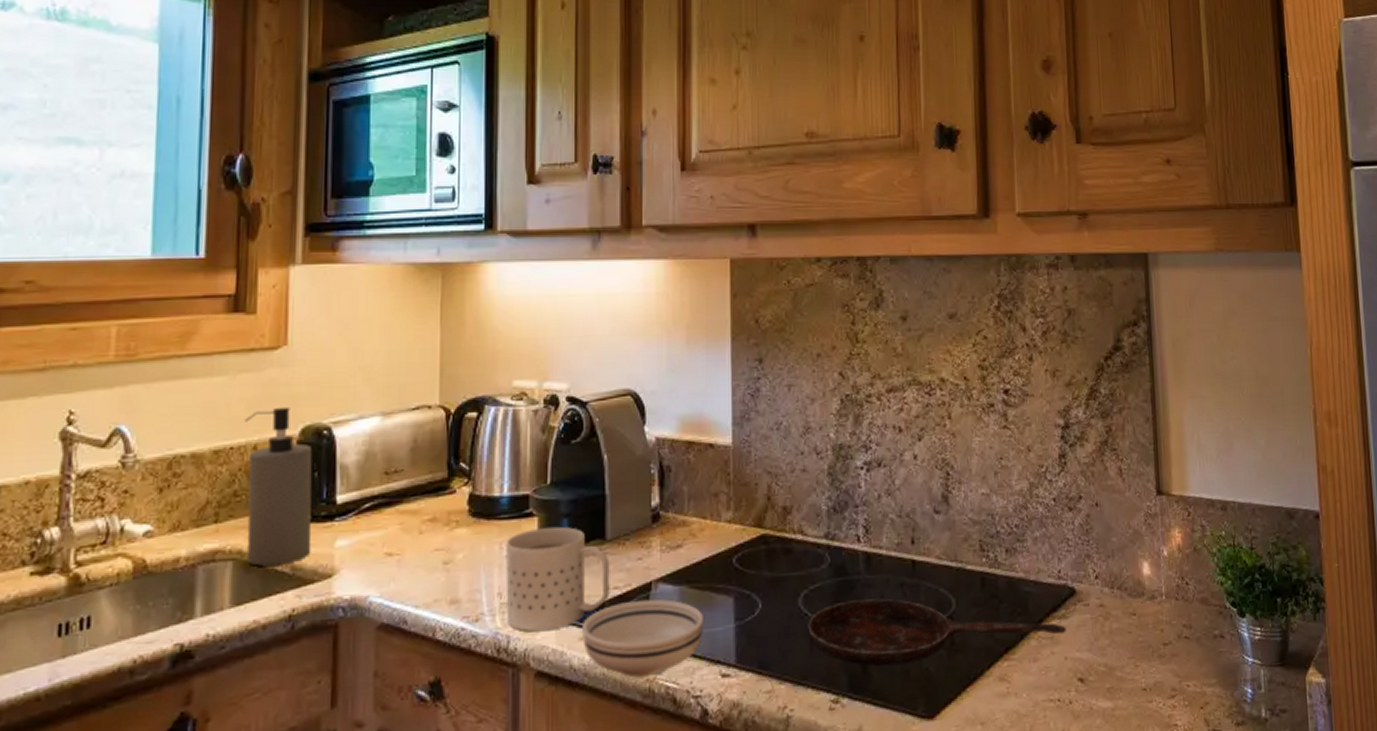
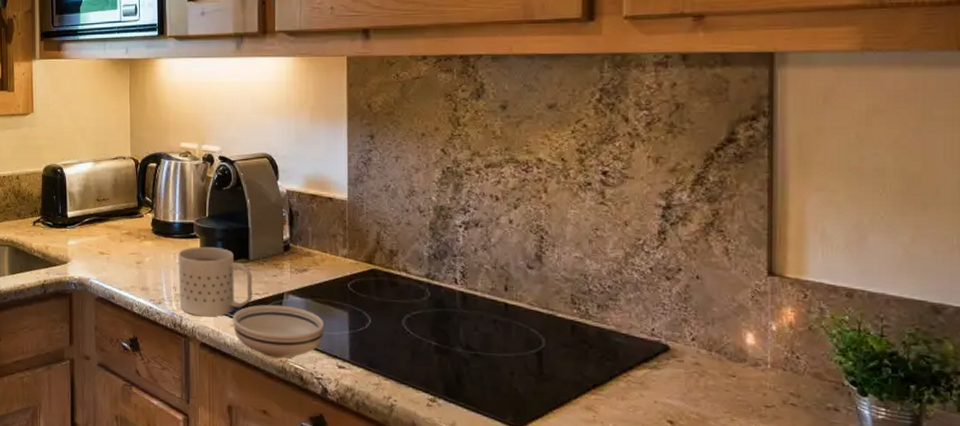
soap dispenser: present [244,406,313,566] -> none [10,152,54,252]
frying pan: present [808,598,1066,666] -> none [410,327,657,383]

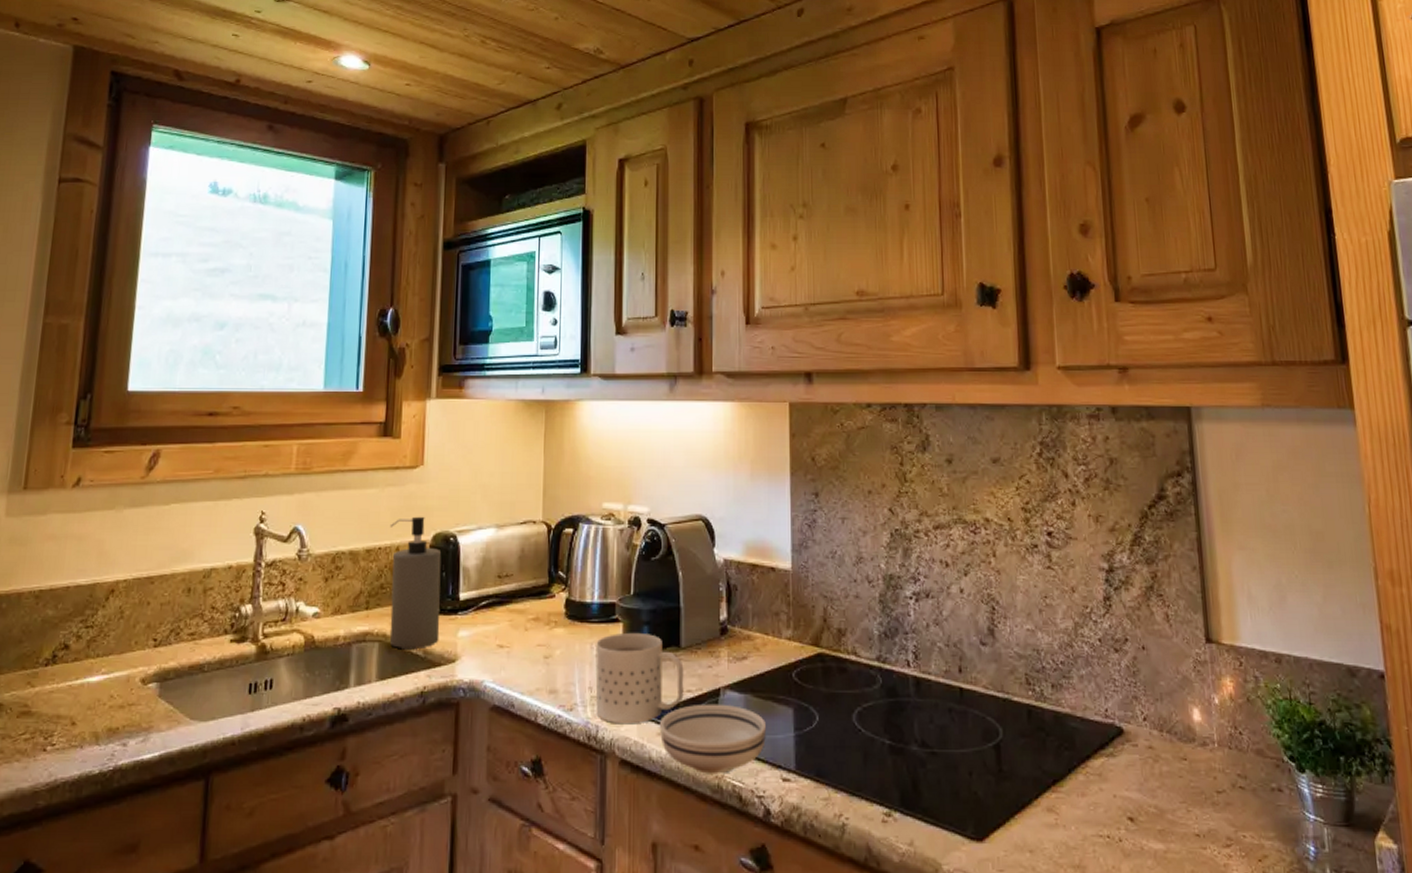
soap dispenser: none [10,152,54,252] -> present [389,516,442,648]

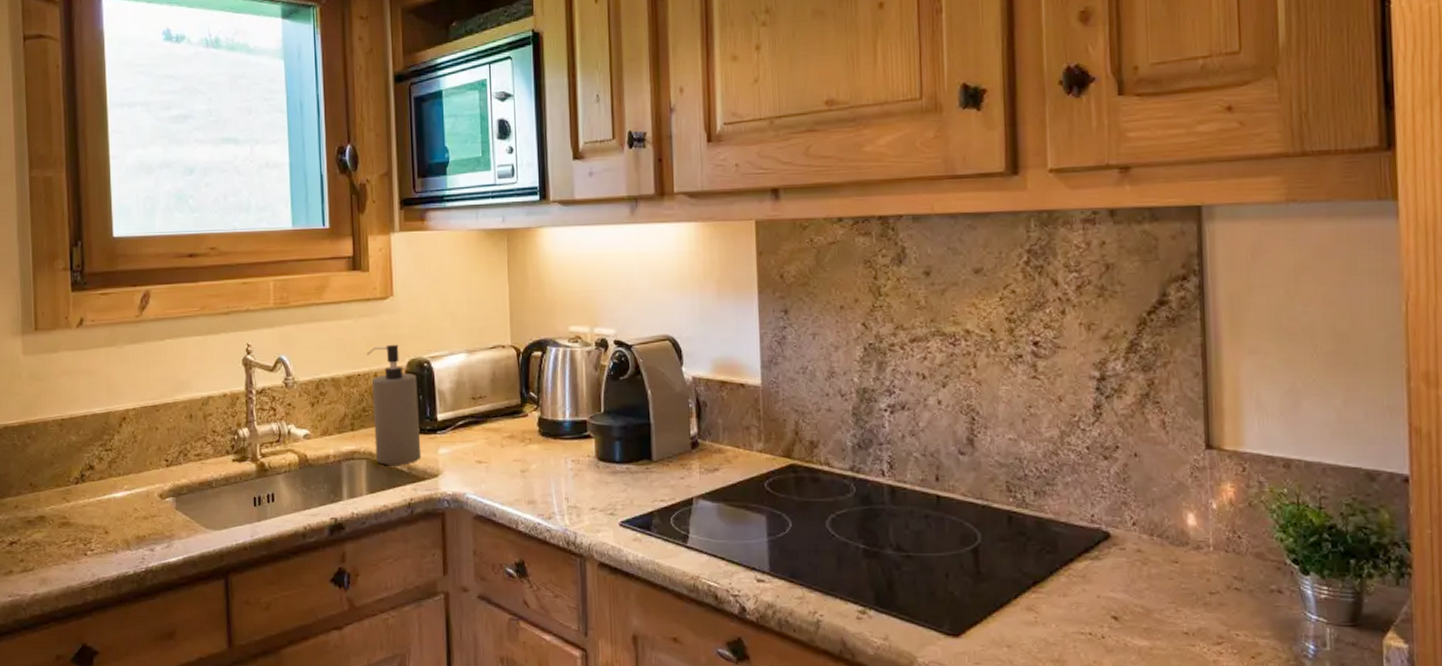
mug: present [595,632,684,725] -> none [570,447,657,531]
bowl: present [660,703,767,774] -> none [635,512,740,576]

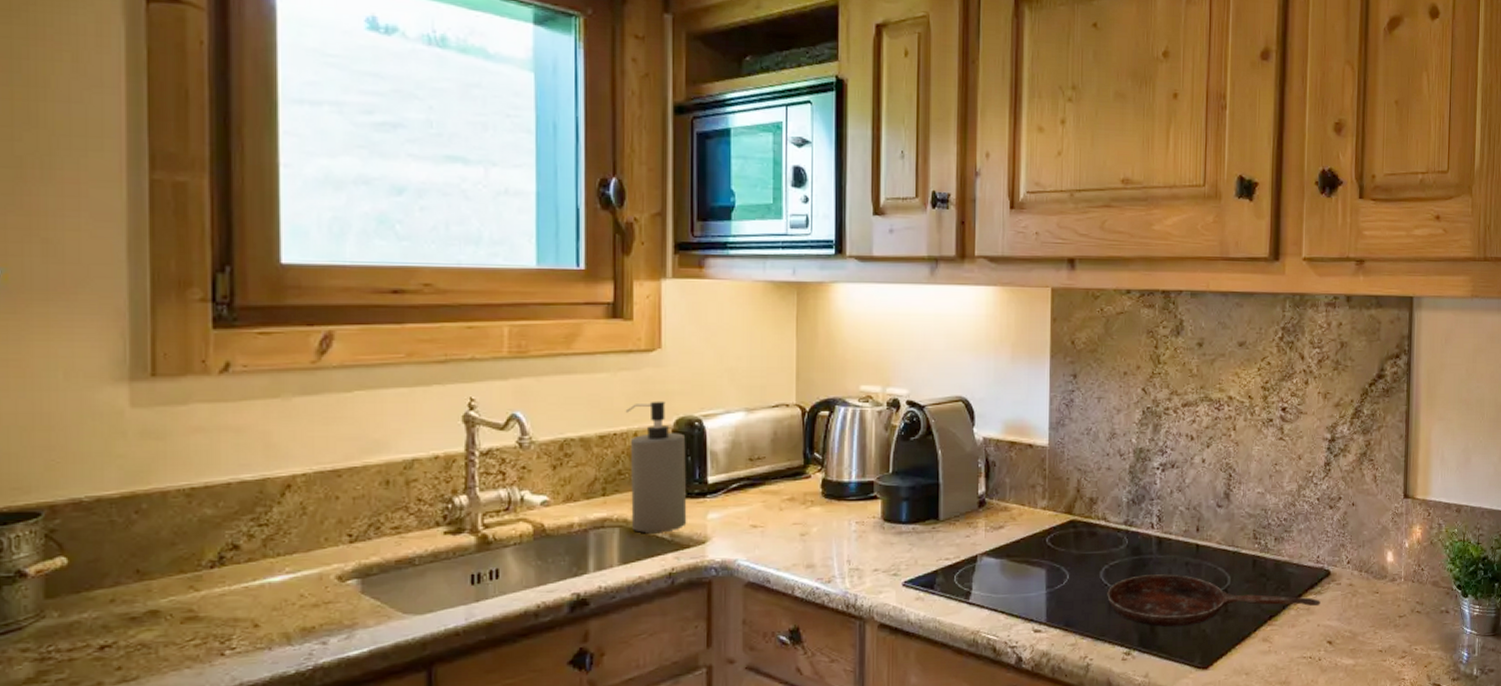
frying pan: none [835,527,1099,587] -> present [1107,574,1320,627]

